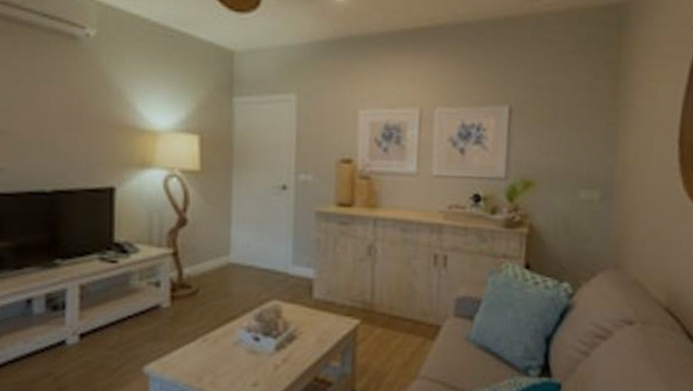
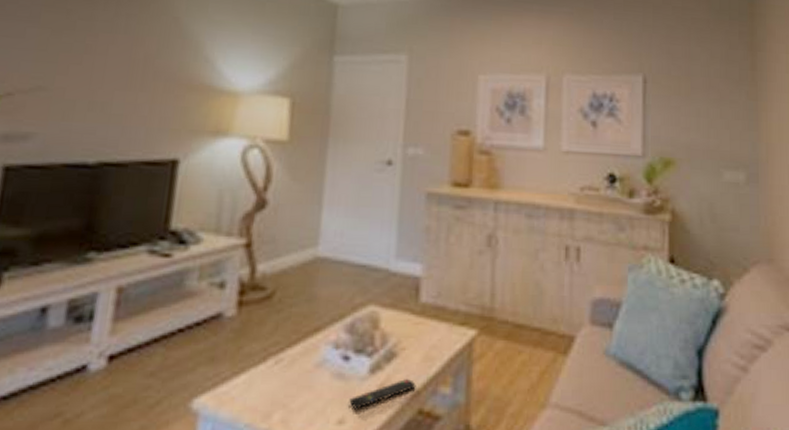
remote control: none [261,355,312,376] -> present [349,379,416,410]

